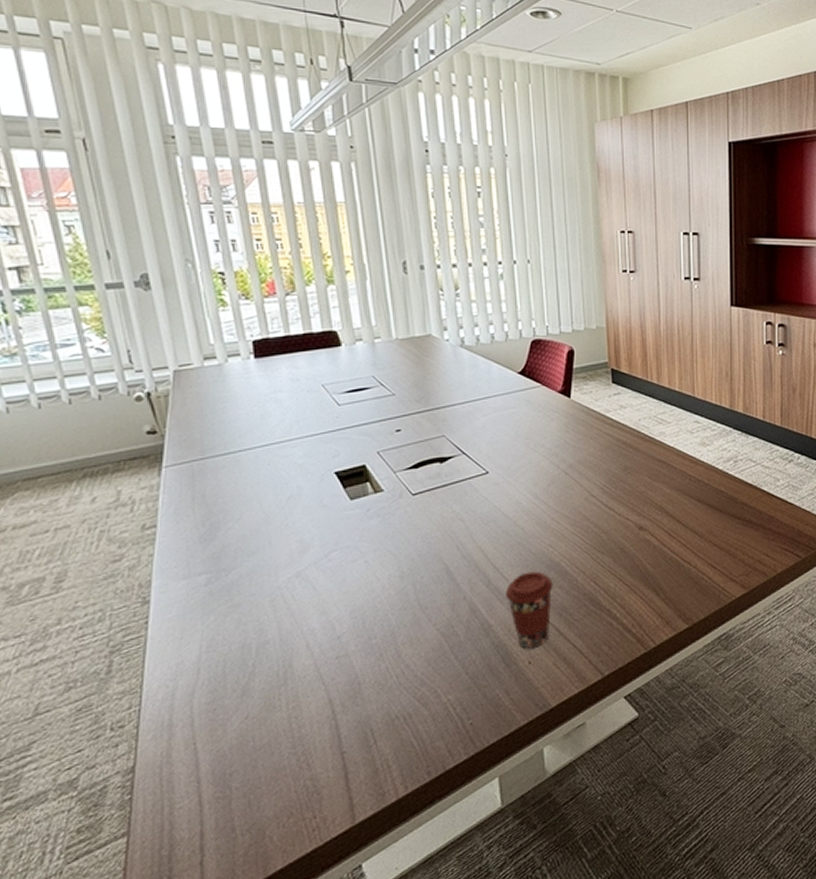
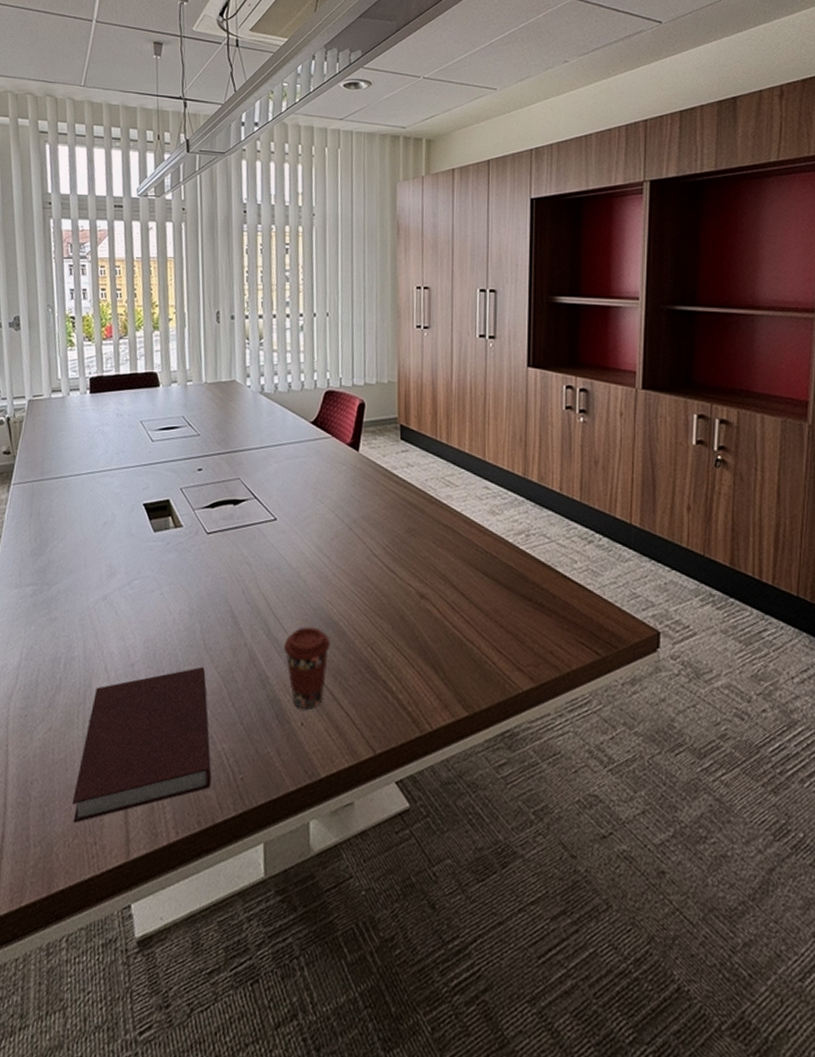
notebook: none [282,626,439,803] -> present [72,666,212,823]

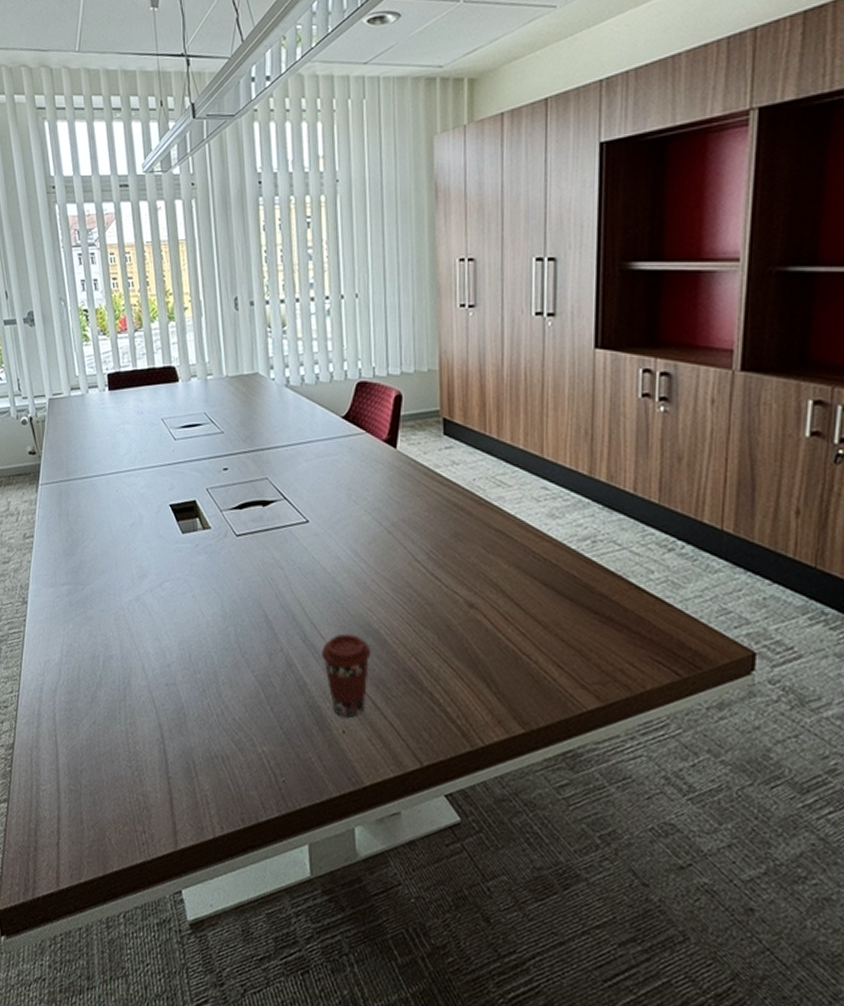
notebook: present [72,666,212,823] -> none [120,670,253,812]

